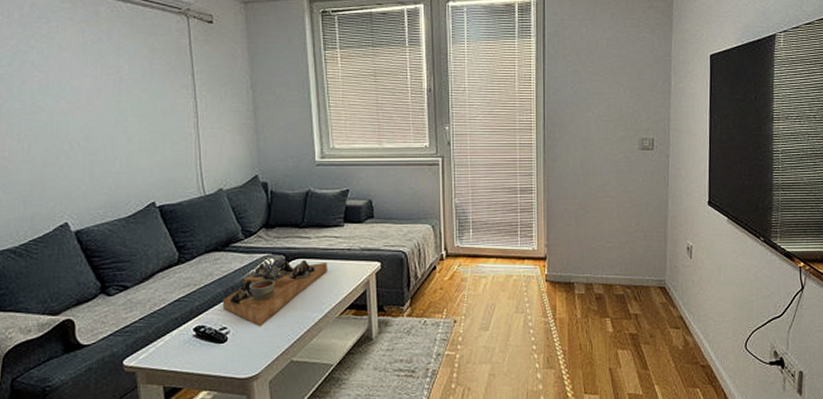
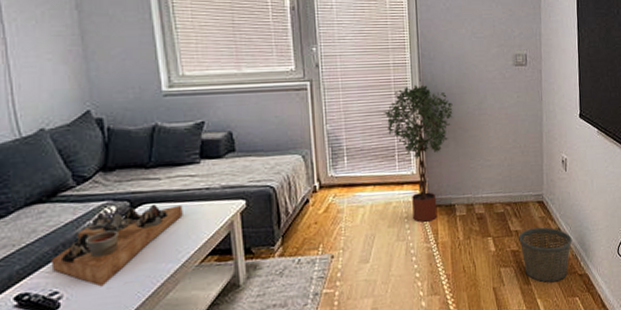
potted tree: none [509,164,576,297] -> present [384,84,453,222]
basket: none [638,313,695,370] -> present [519,227,572,283]

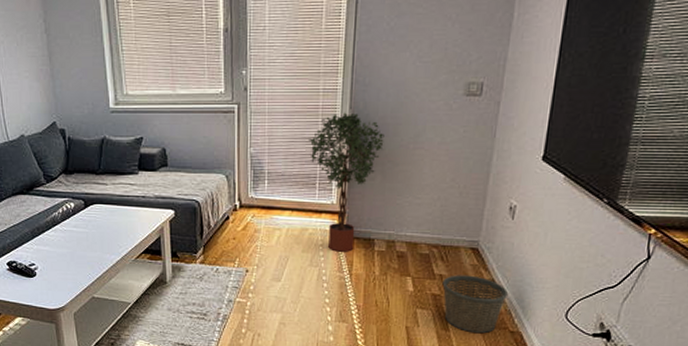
decorative tray: present [51,205,183,287] -> none [30,205,124,265]

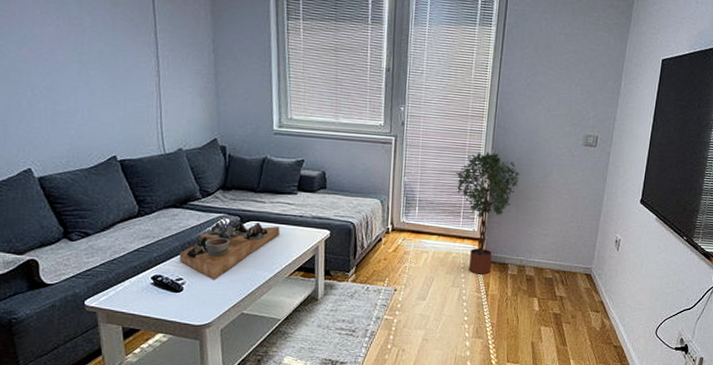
decorative tray: none [30,205,124,265] -> present [179,222,280,281]
basket: present [442,275,508,334] -> none [562,297,613,348]

